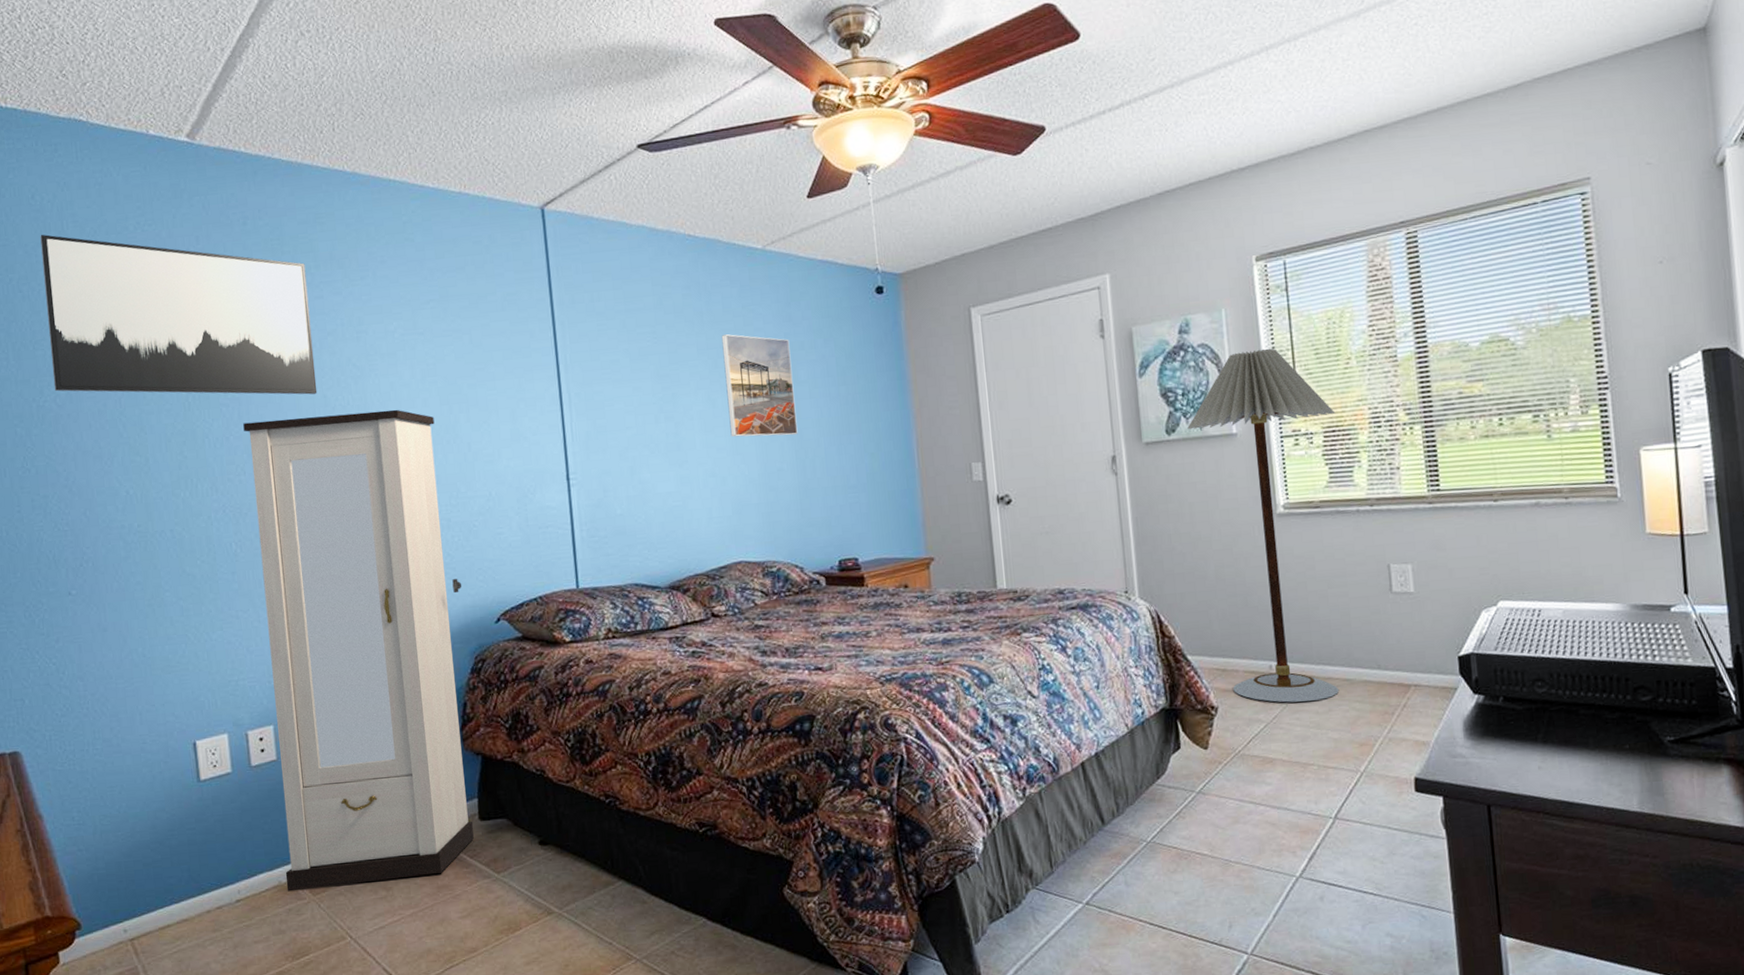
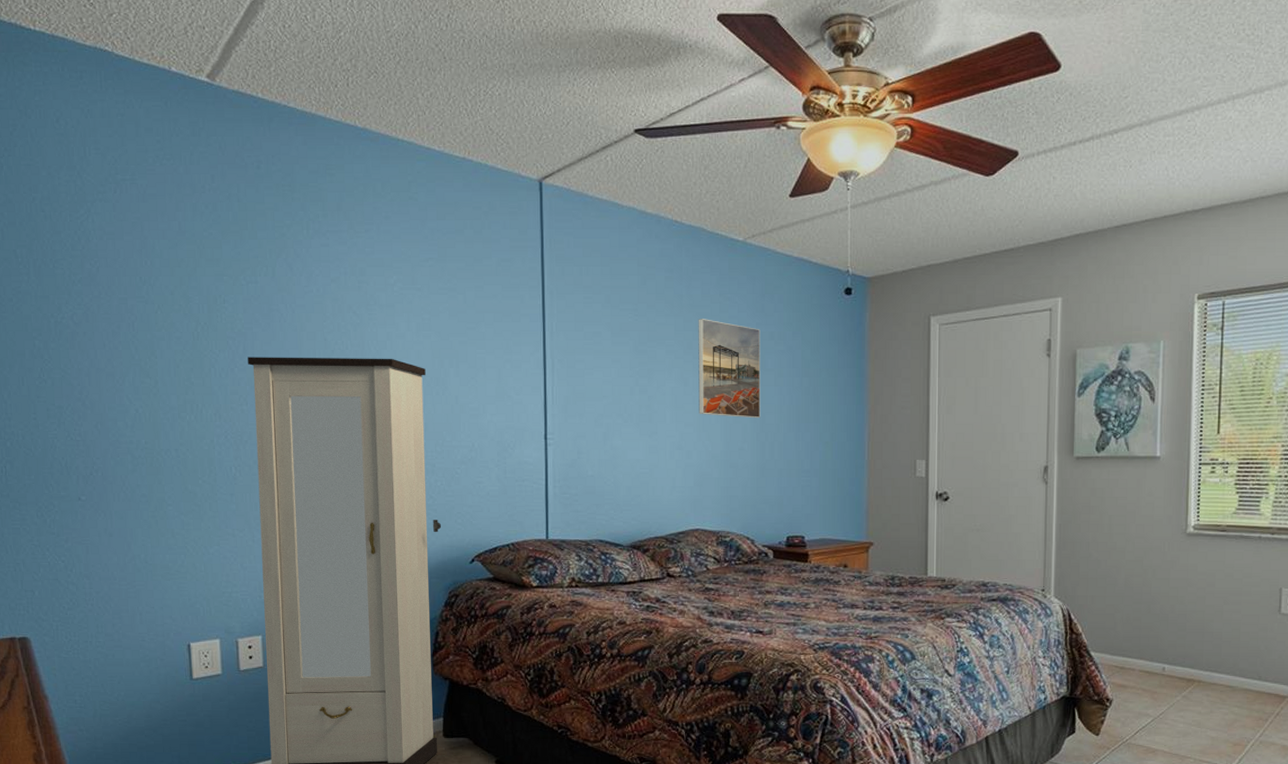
wall art: present [40,234,318,395] -> none [63,157,319,336]
floor lamp: present [1187,348,1340,703] -> none [1116,381,1252,702]

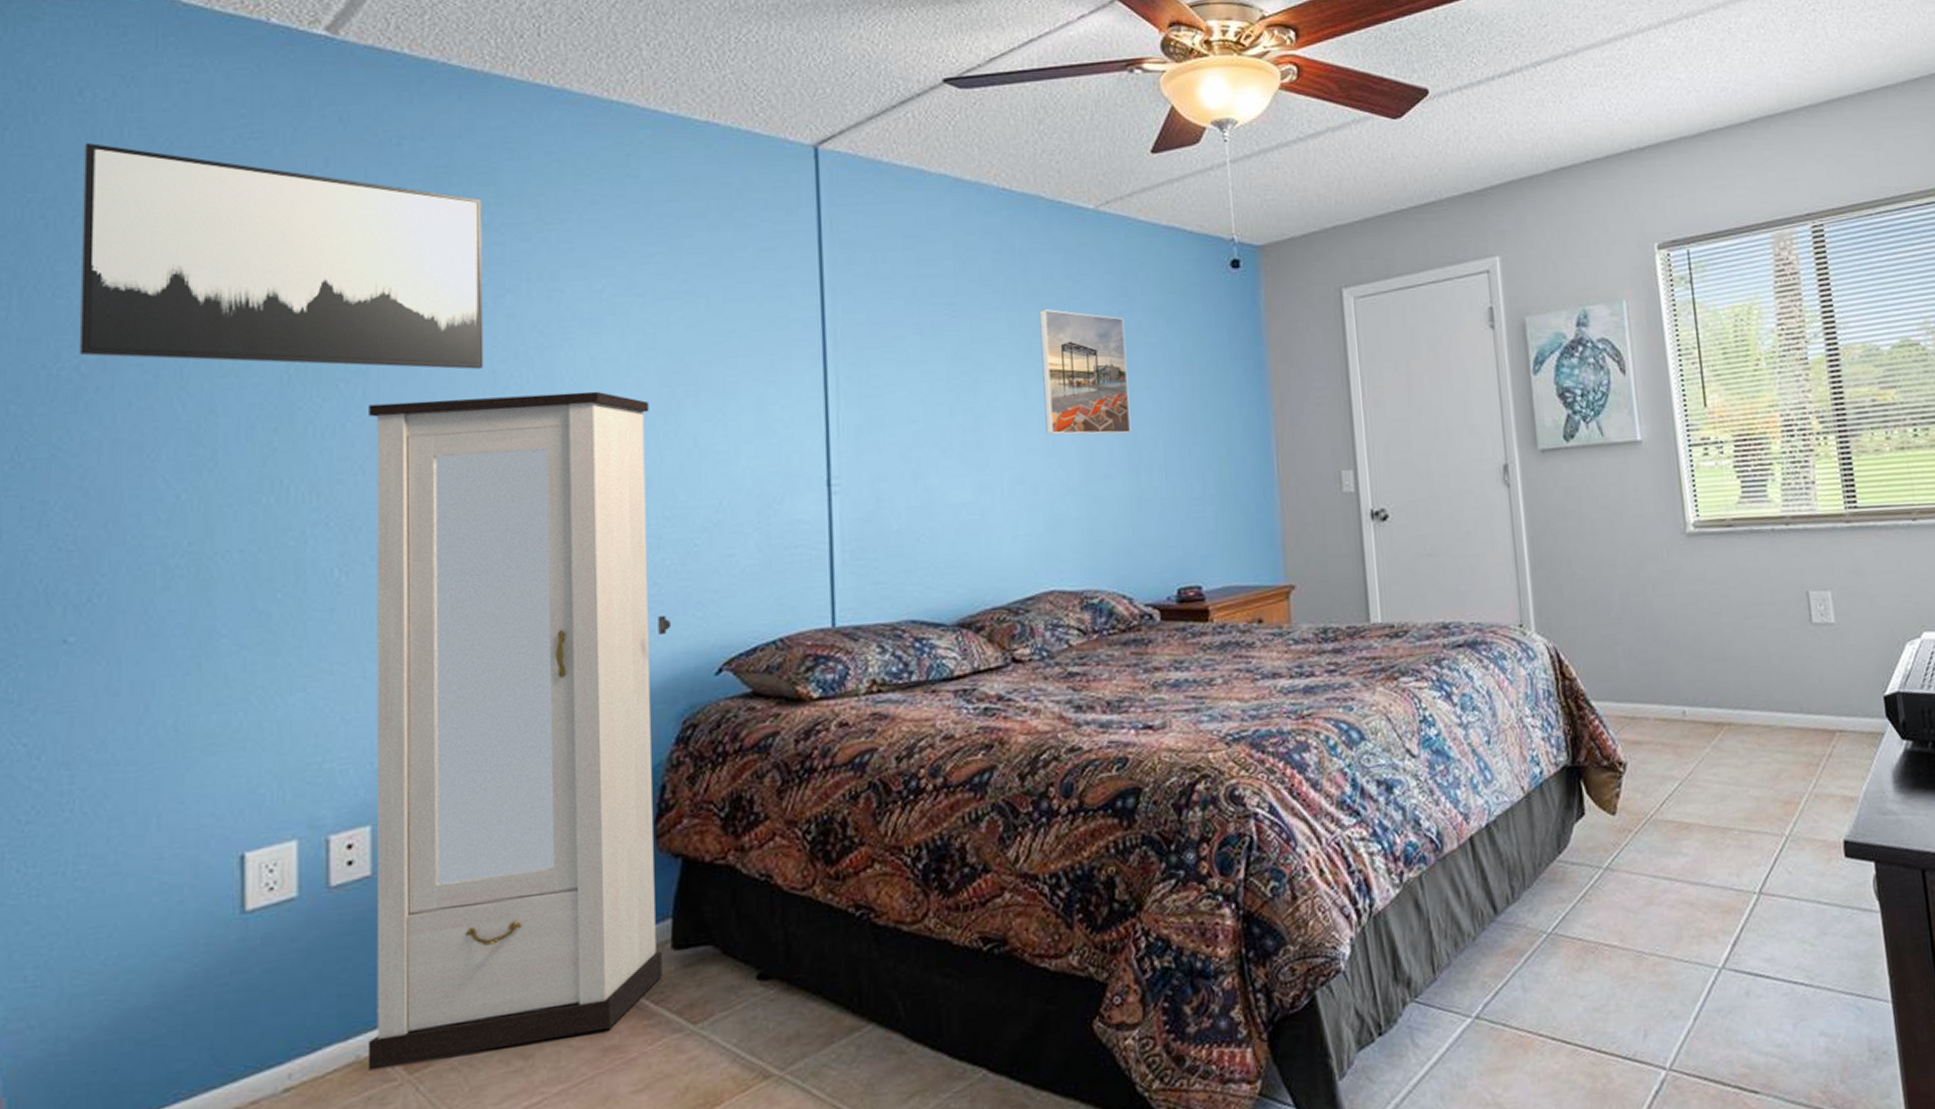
wall art: none [63,157,319,336] -> present [78,142,484,369]

